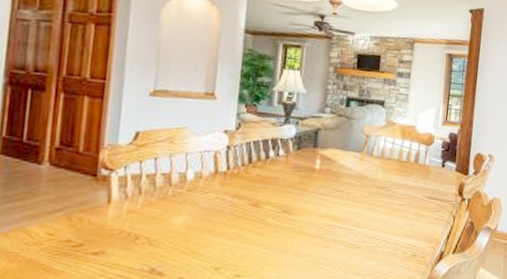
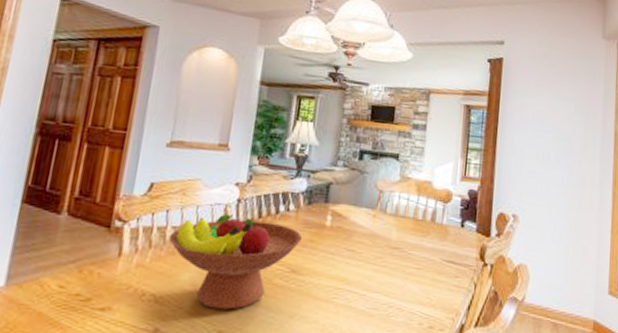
fruit bowl: none [159,160,293,249] -> present [169,213,303,310]

